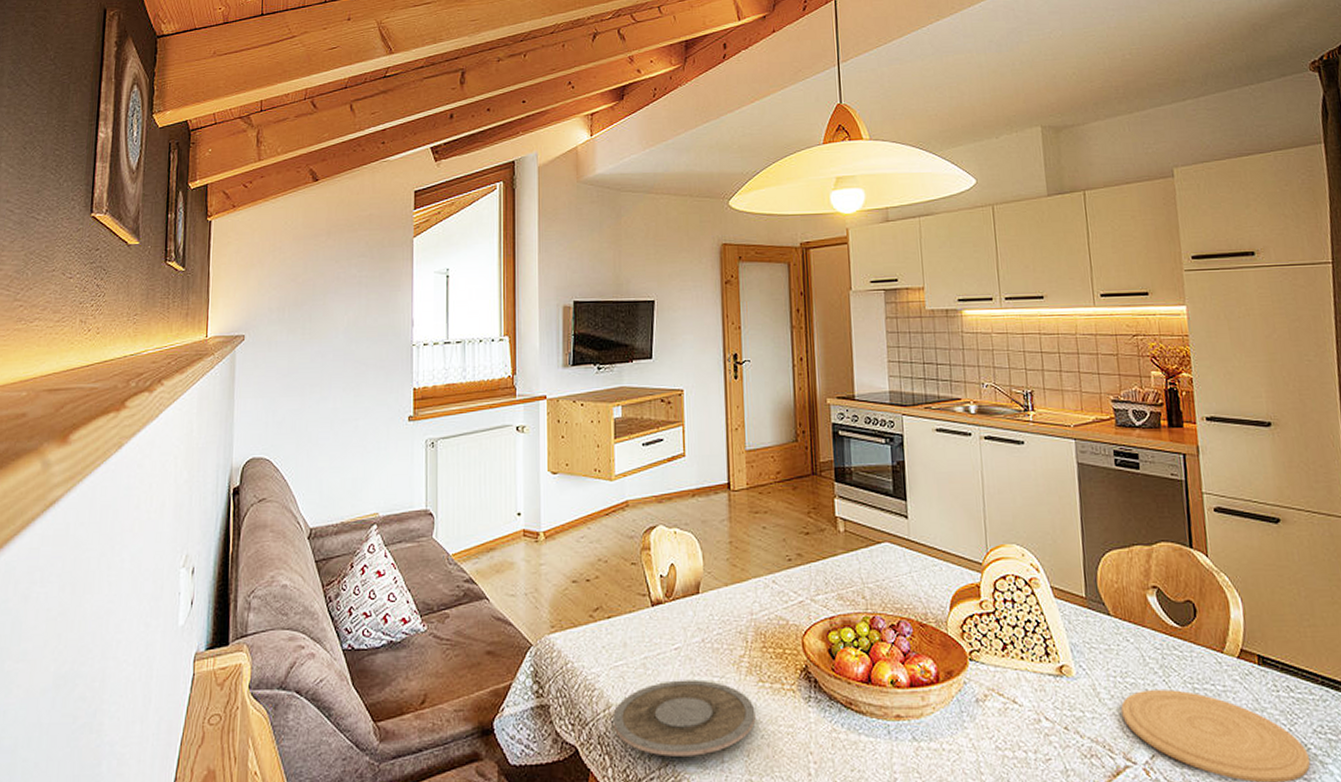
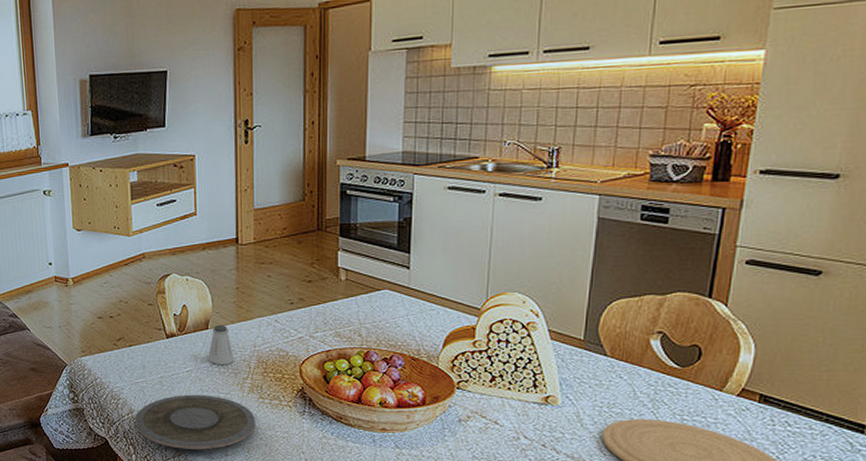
saltshaker: none [699,587,729,640] -> present [208,324,234,366]

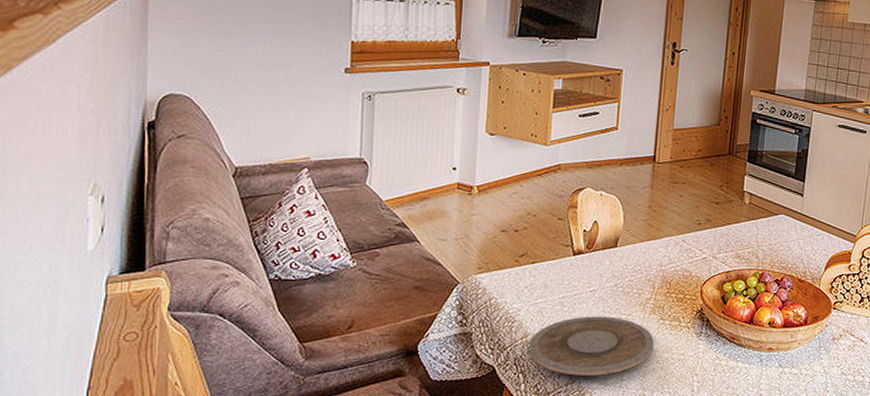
saltshaker: present [208,324,234,366] -> none [614,242,640,285]

